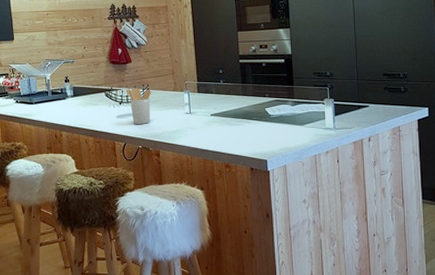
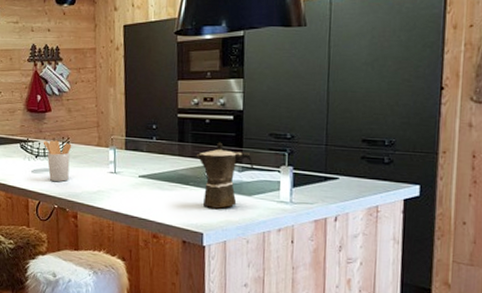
moka pot: none [257,82,304,138] -> present [197,142,254,209]

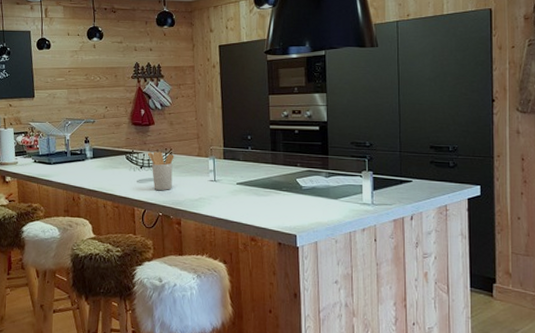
moka pot: present [197,142,254,209] -> none [288,150,339,212]

